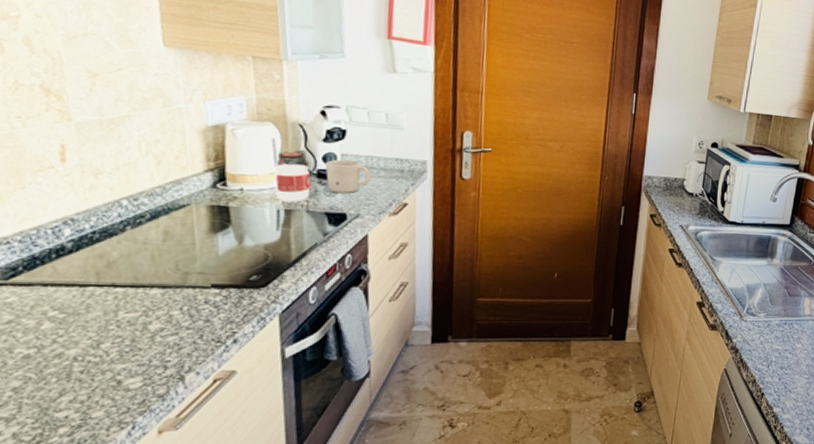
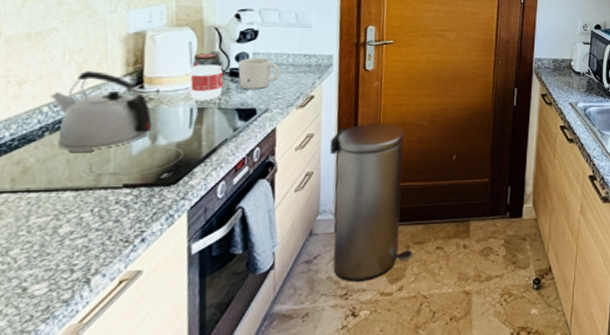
kettle: none [128,164,237,250] -> present [49,71,152,153]
pedal bin: none [425,235,511,394] -> present [330,123,412,282]

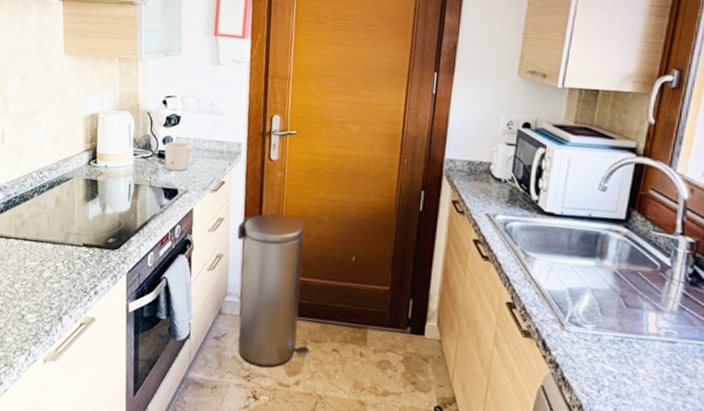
kettle: present [49,71,152,153] -> none [37,145,102,214]
jar: present [189,53,224,101] -> none [128,135,154,178]

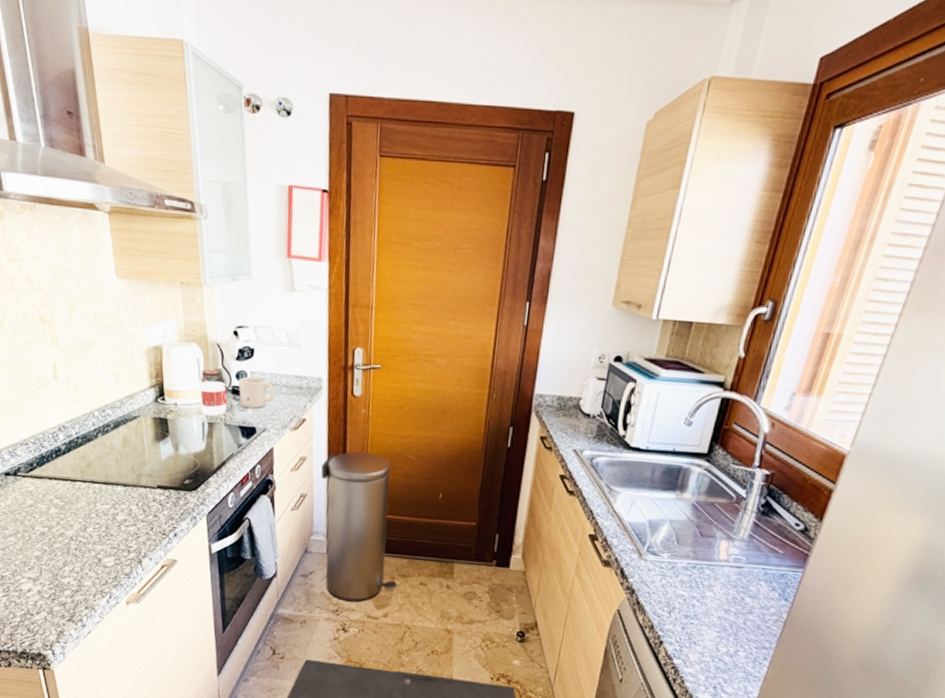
jar: none [128,135,154,178] -> present [199,369,227,416]

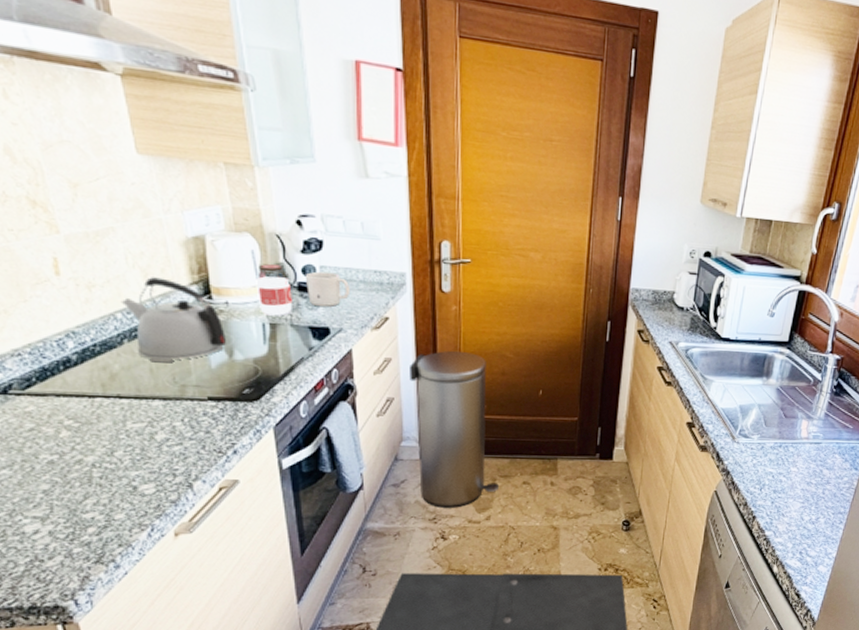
kettle: none [98,381,173,455] -> present [121,277,226,363]

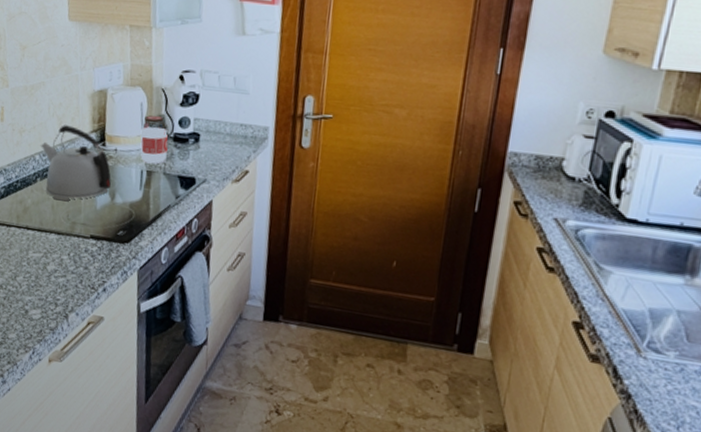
mug: present [305,271,351,307] -> none [180,123,218,158]
pedal bin: present [410,350,499,508] -> none [260,209,340,381]

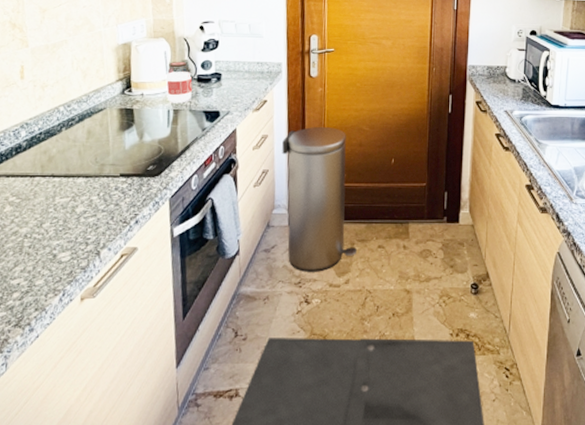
kettle: present [40,125,111,202] -> none [64,77,139,146]
pedal bin: none [260,209,340,381] -> present [282,126,357,272]

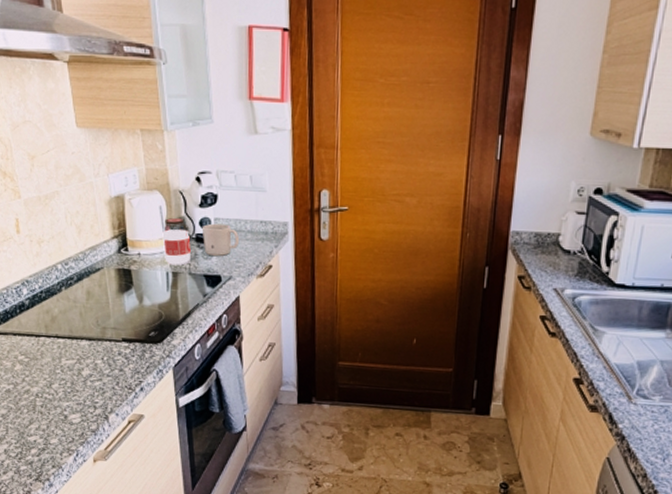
mug: none [203,65,238,94] -> present [202,223,240,257]
pedal bin: present [282,126,357,272] -> none [289,297,371,456]

